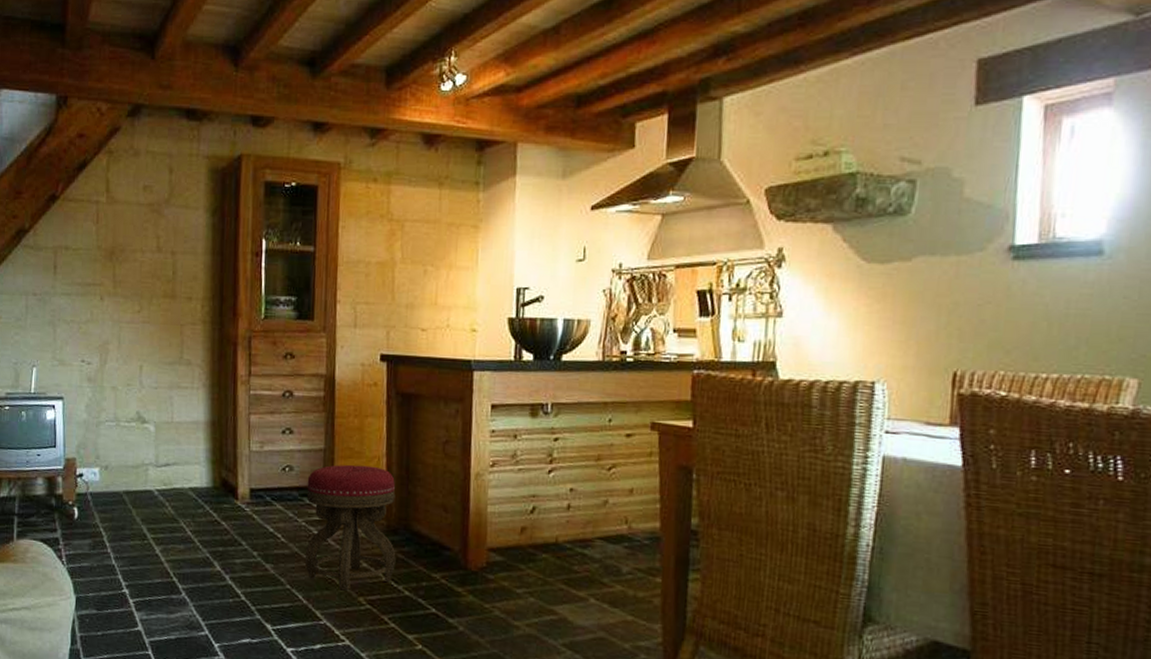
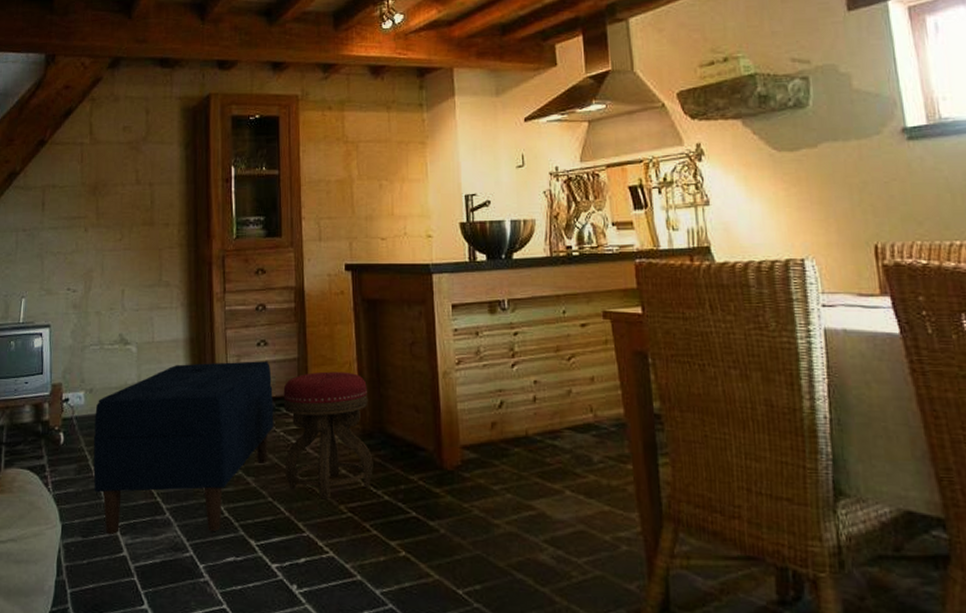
bench: none [108,446,297,613] -> present [93,361,274,534]

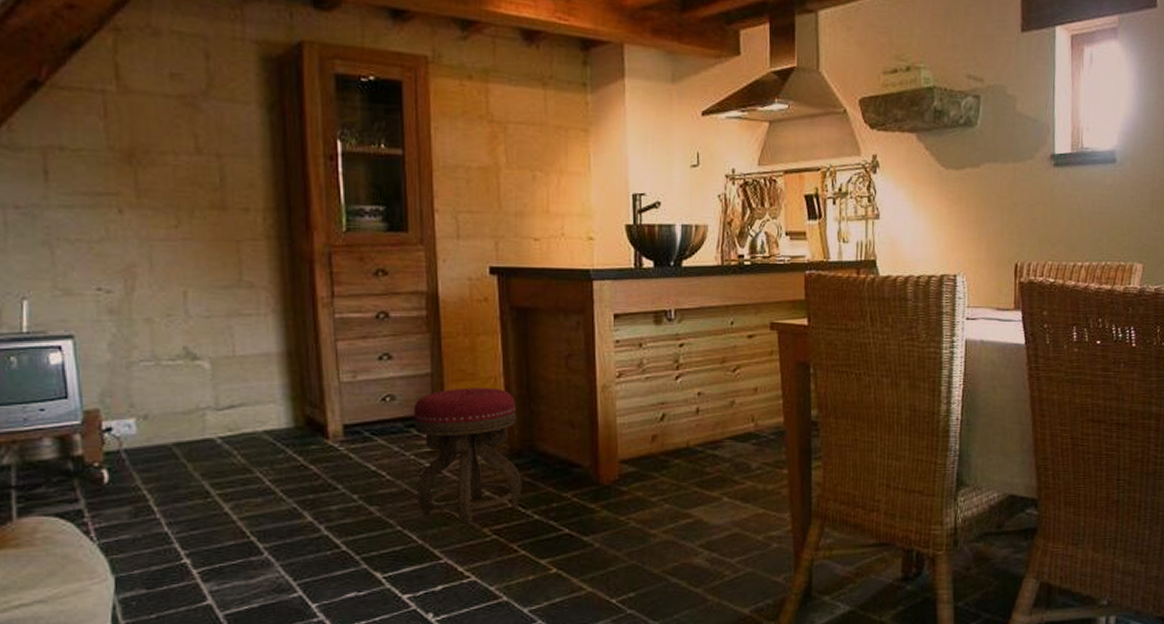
bench: present [93,361,274,534] -> none [153,377,403,582]

